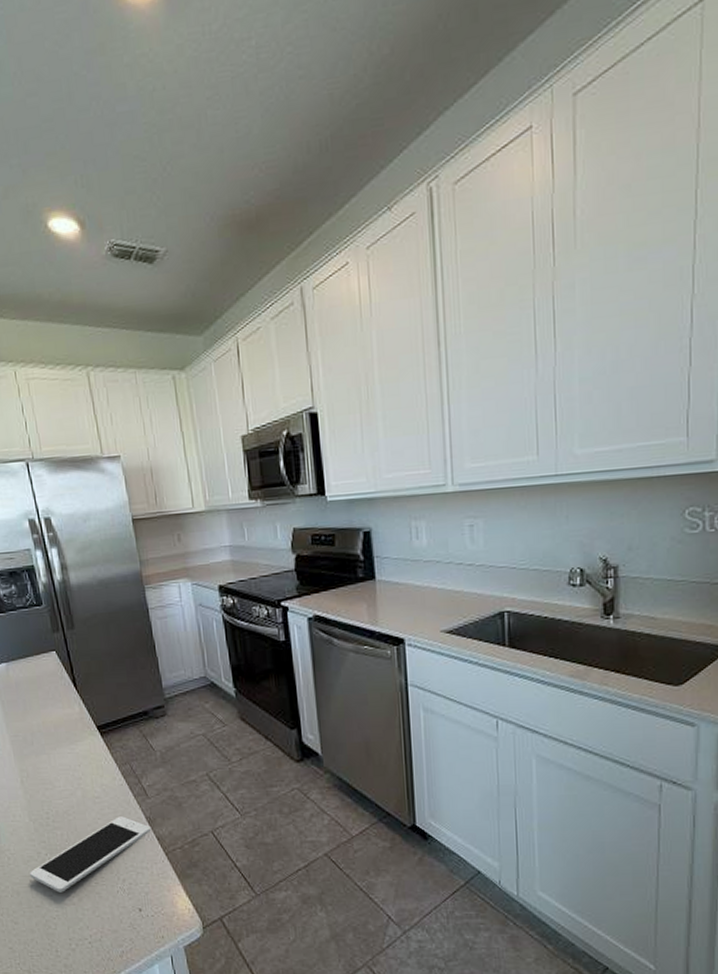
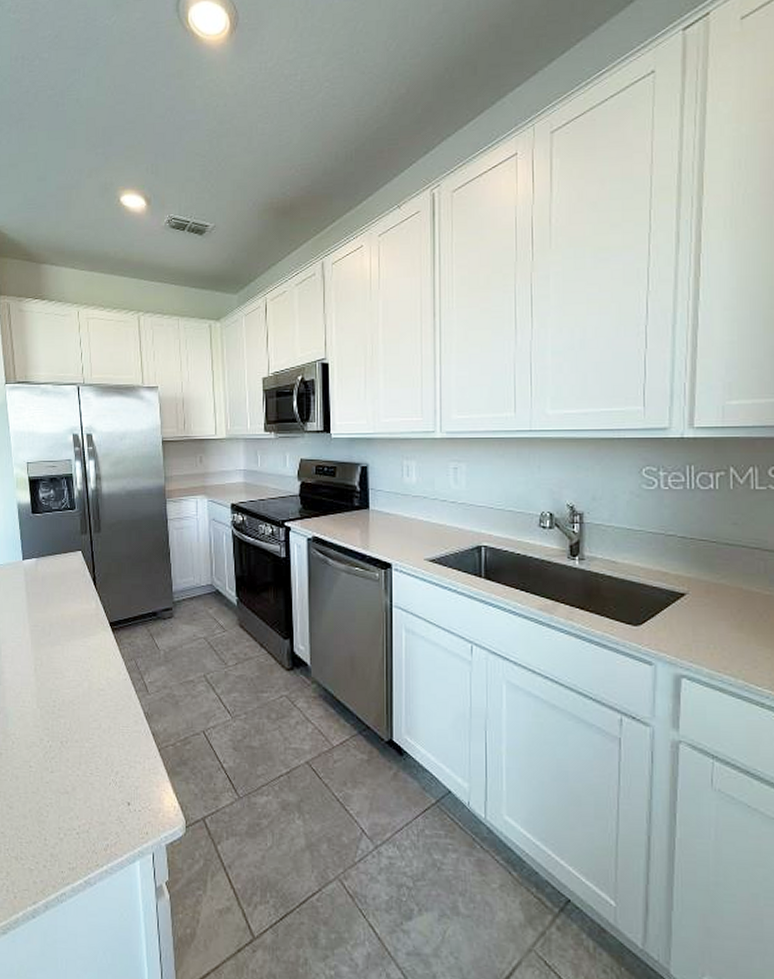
cell phone: present [30,816,152,892] -> none [31,710,148,780]

